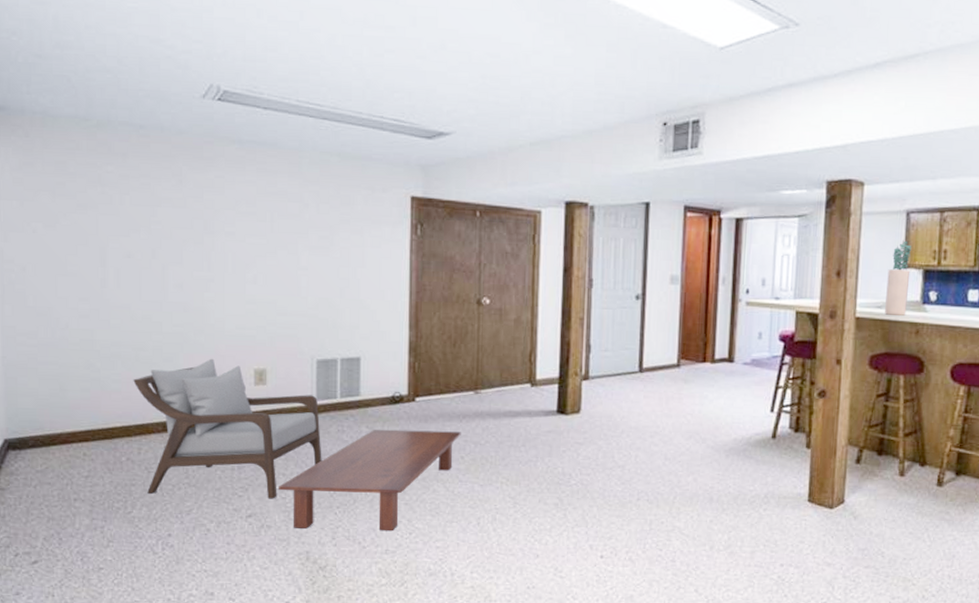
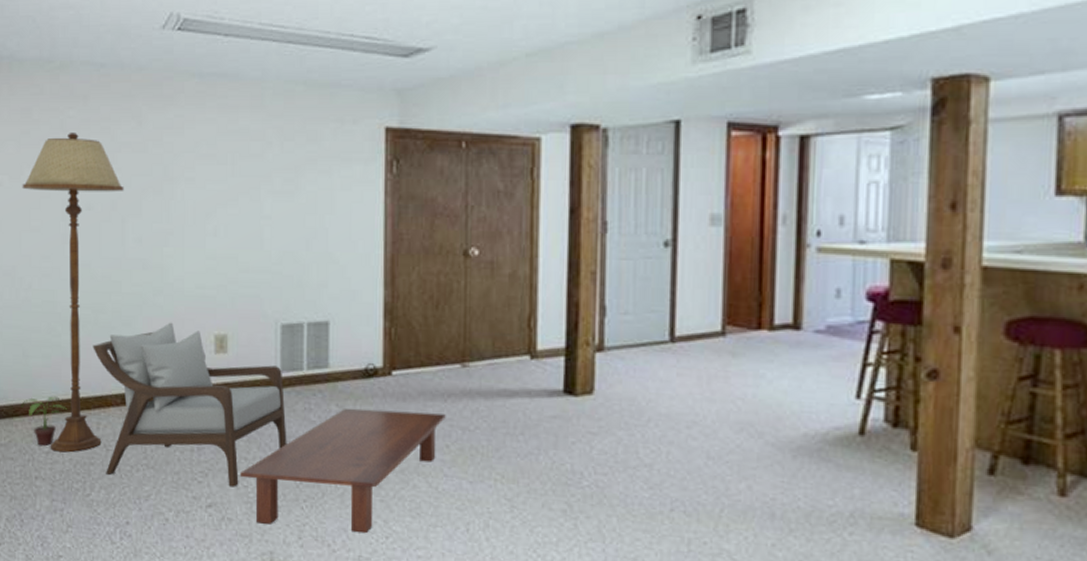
floor lamp: none [57,186,164,476] -> present [22,133,124,453]
potted plant: none [58,425,107,471] -> present [20,396,67,446]
vase: present [885,238,912,317] -> none [1028,152,1069,265]

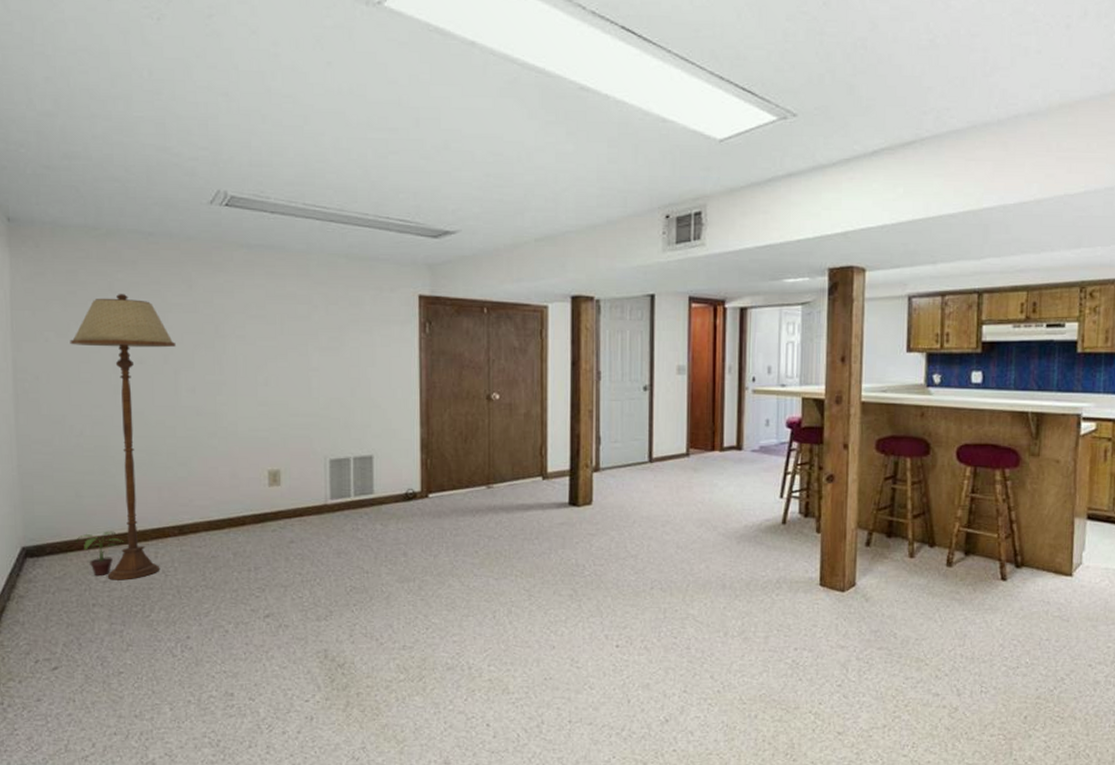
armchair: present [93,322,287,487] -> none [148,461,338,599]
coffee table: present [240,407,446,533] -> none [295,526,475,627]

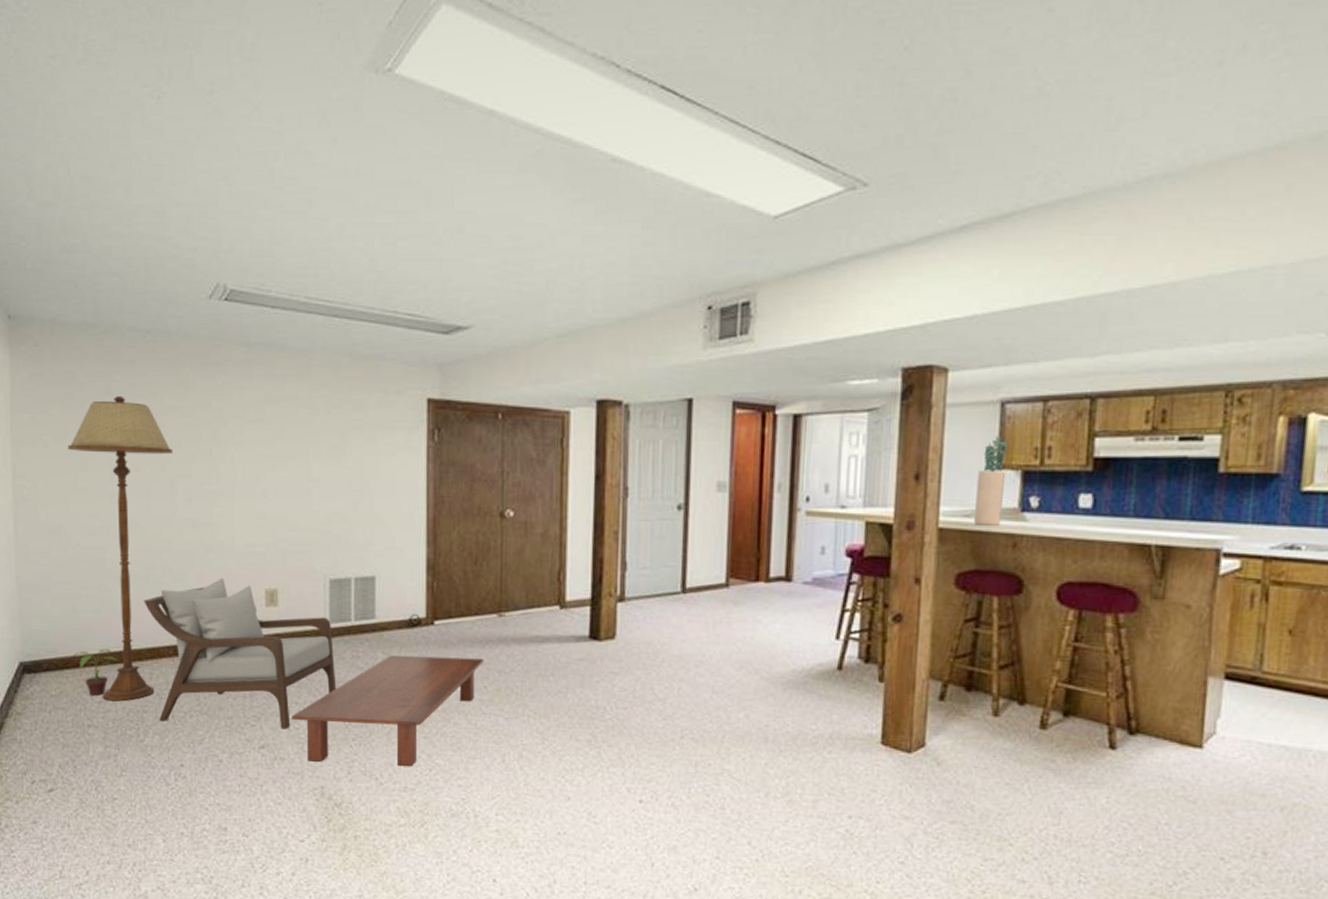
armchair: none [148,461,338,599] -> present [144,577,336,729]
coffee table: none [295,526,475,627] -> present [292,654,484,767]
vase: none [890,322,915,400] -> present [974,433,1008,527]

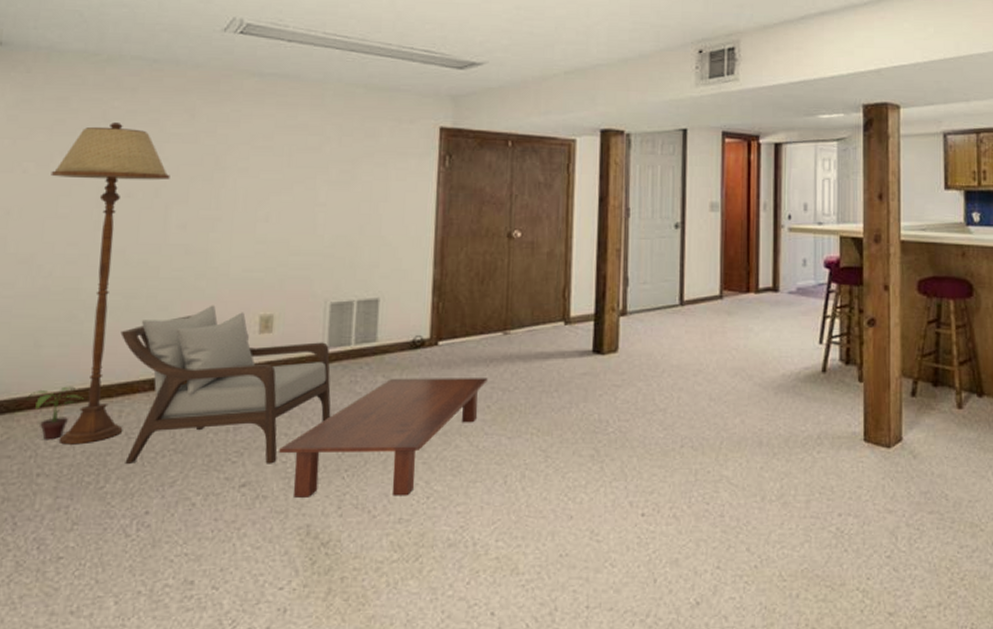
vase: present [974,433,1008,527] -> none [929,159,952,239]

